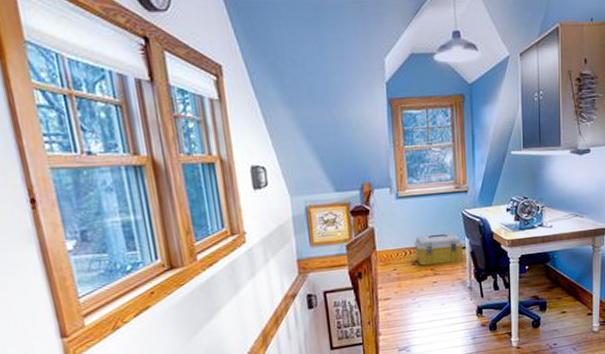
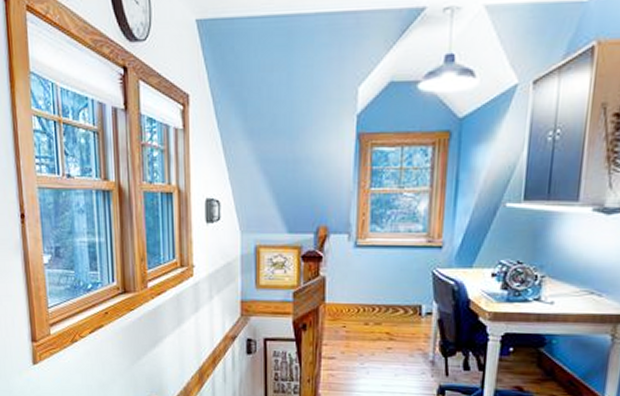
storage box: present [414,232,464,266] -> none [369,292,431,329]

